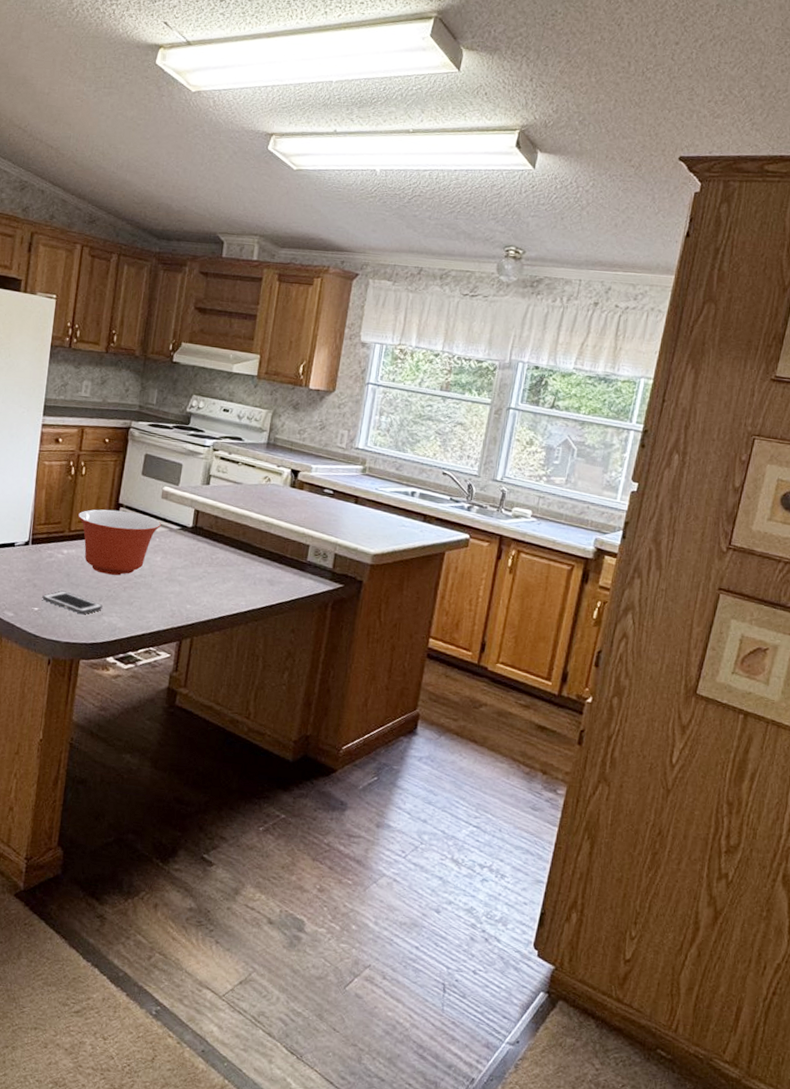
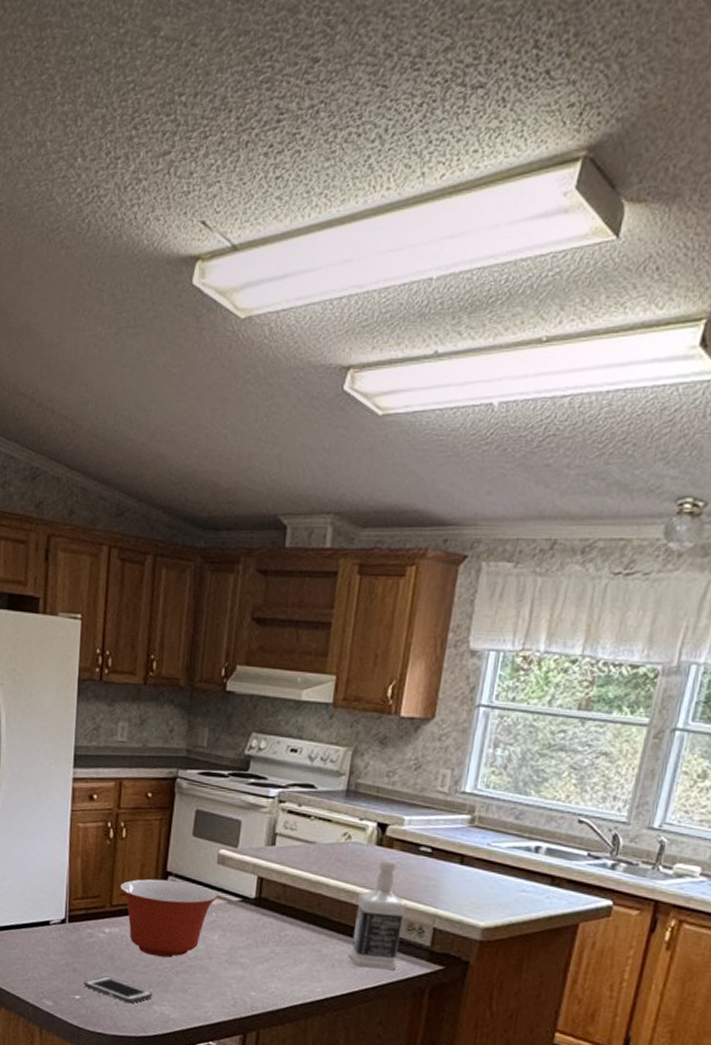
bottle: none [268,498,314,587] -> present [349,859,407,970]

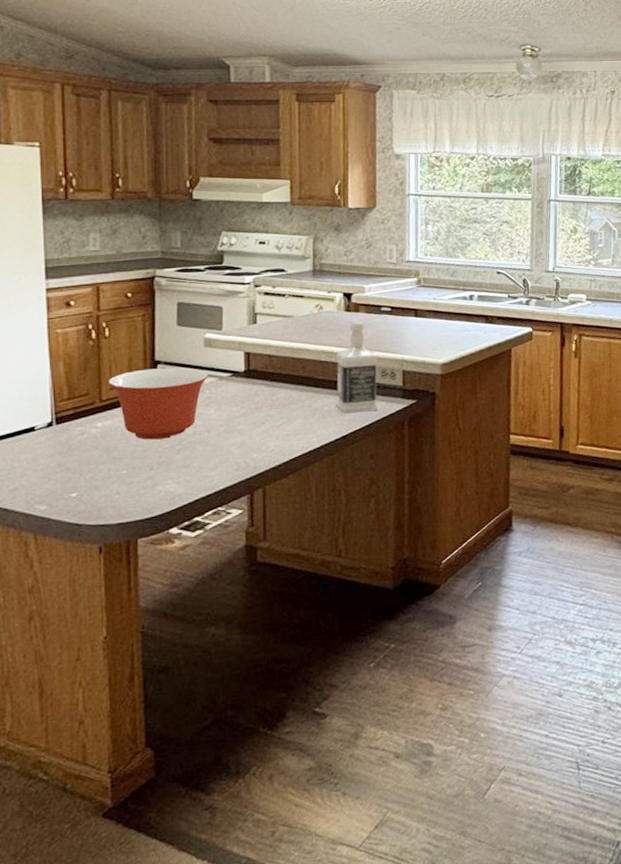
cell phone: present [84,976,153,1004] -> none [79,468,155,490]

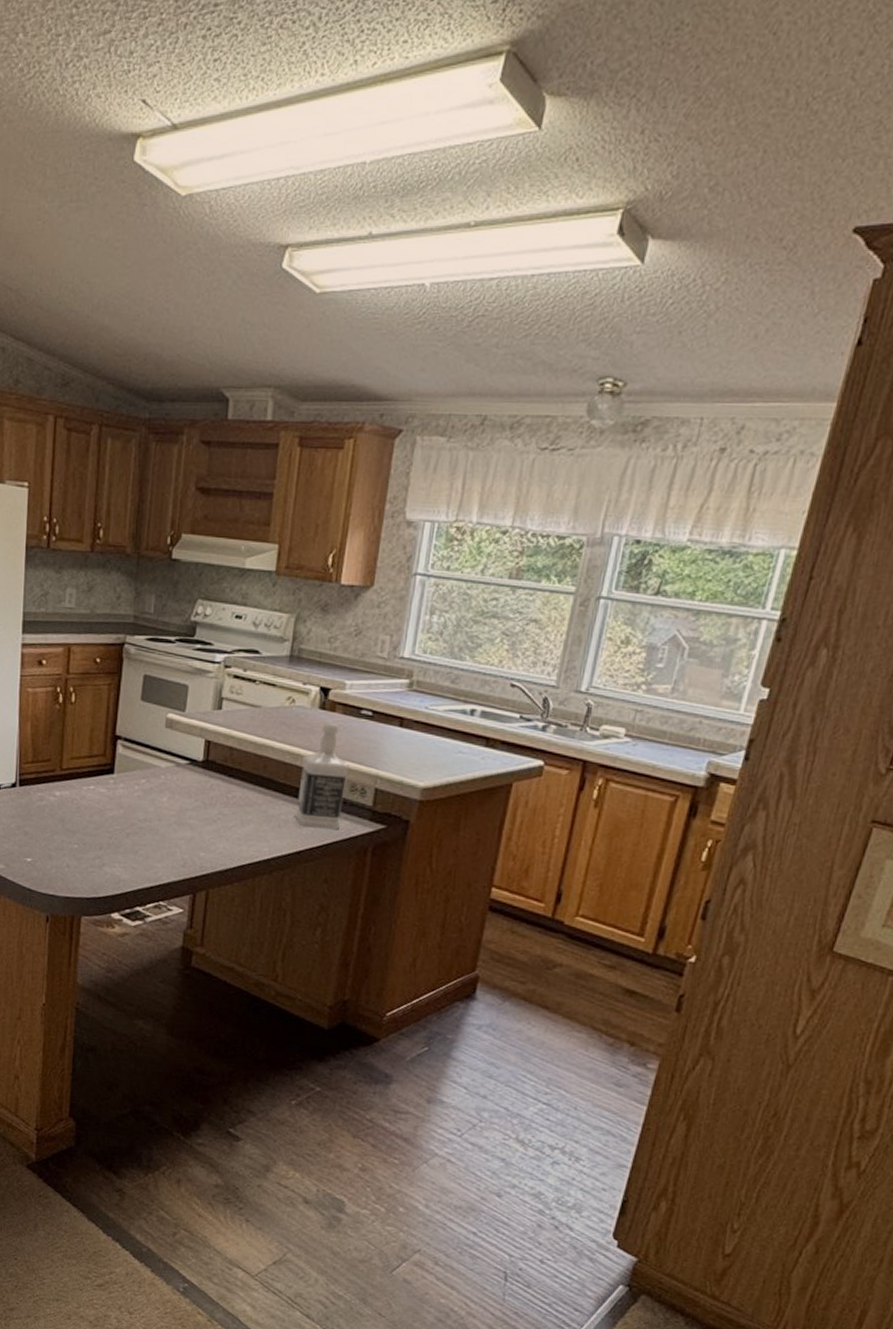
mixing bowl: present [107,367,208,440] -> none [69,742,166,820]

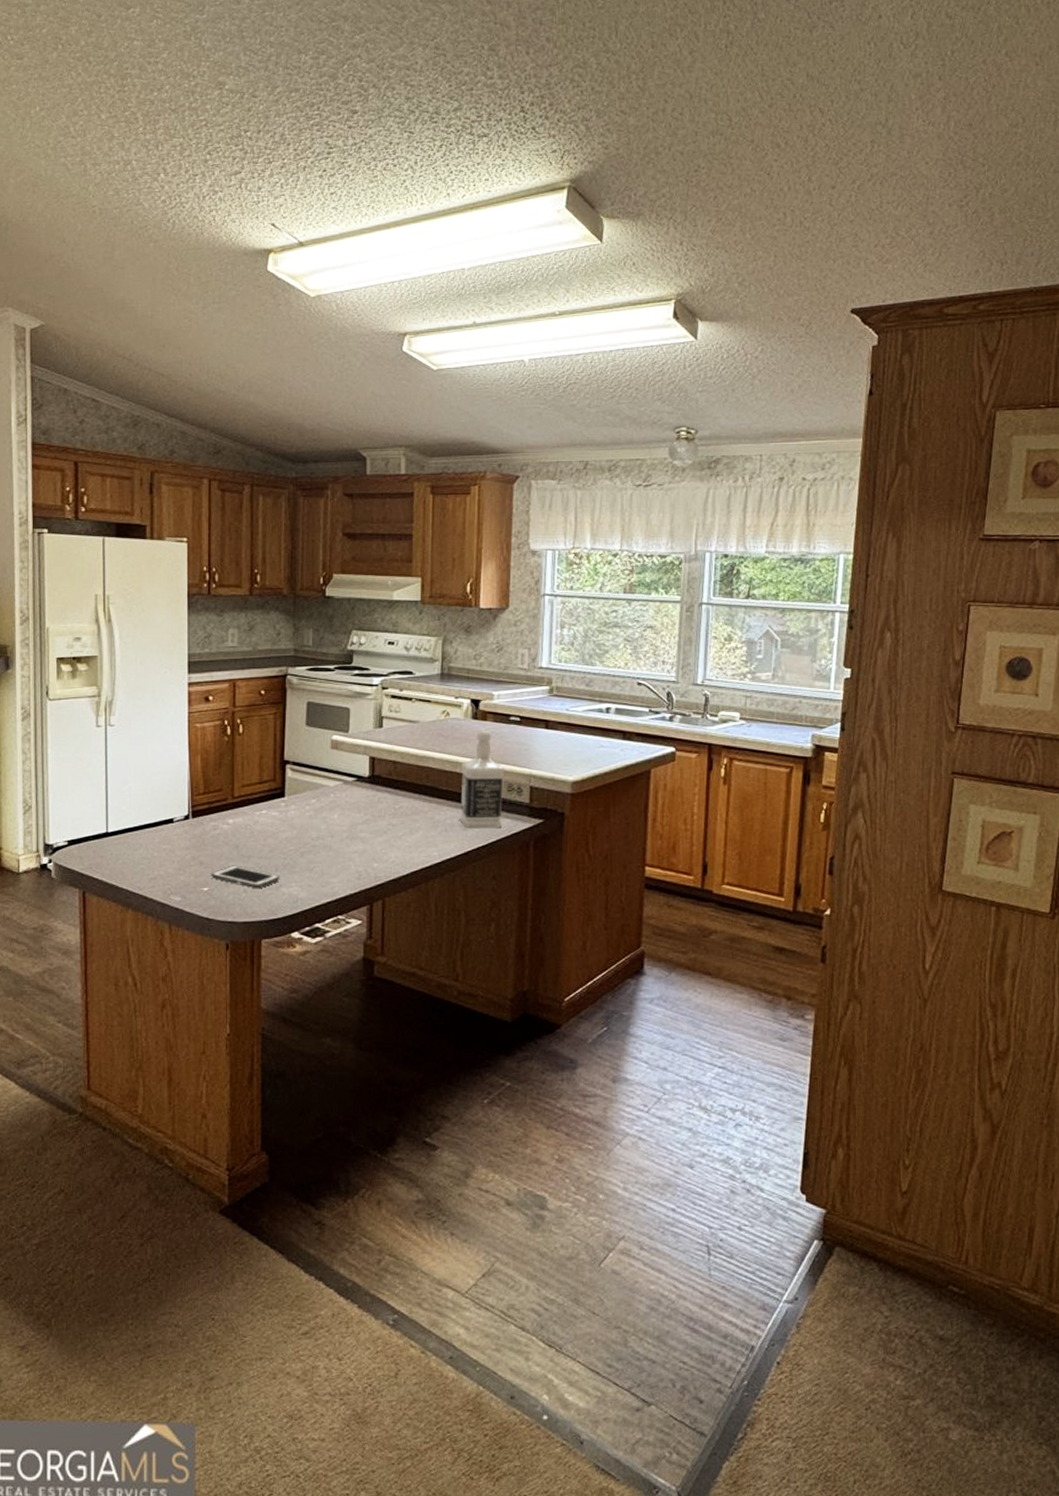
cell phone: none [35,838,104,866] -> present [211,865,280,889]

